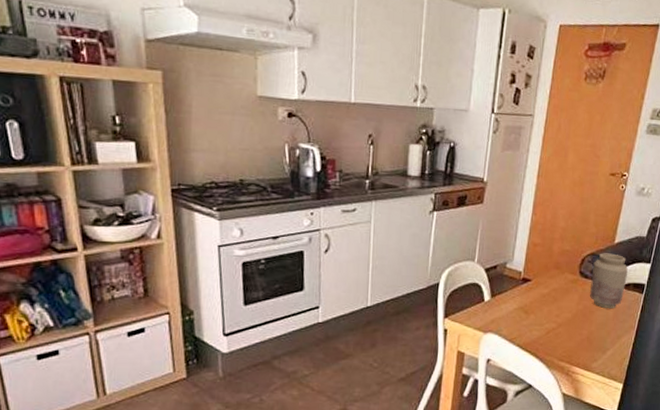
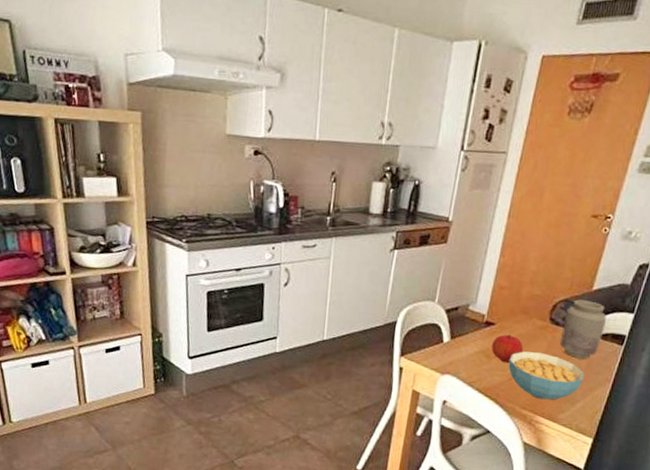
fruit: none [529,289,558,318] -> present [491,334,523,363]
cereal bowl: none [545,305,612,350] -> present [508,351,584,400]

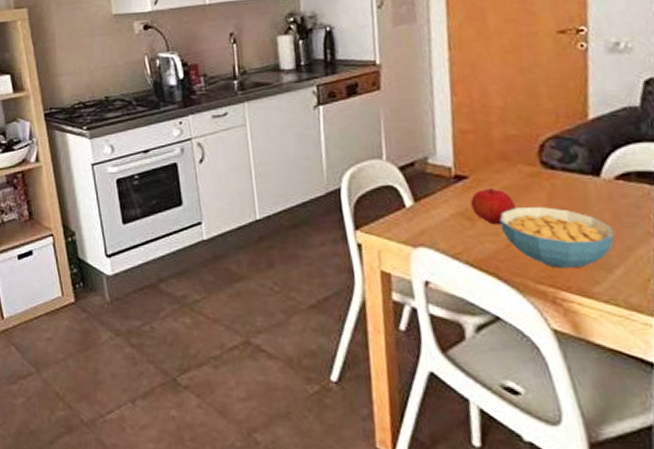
vase: present [560,299,607,359] -> none [560,133,623,210]

